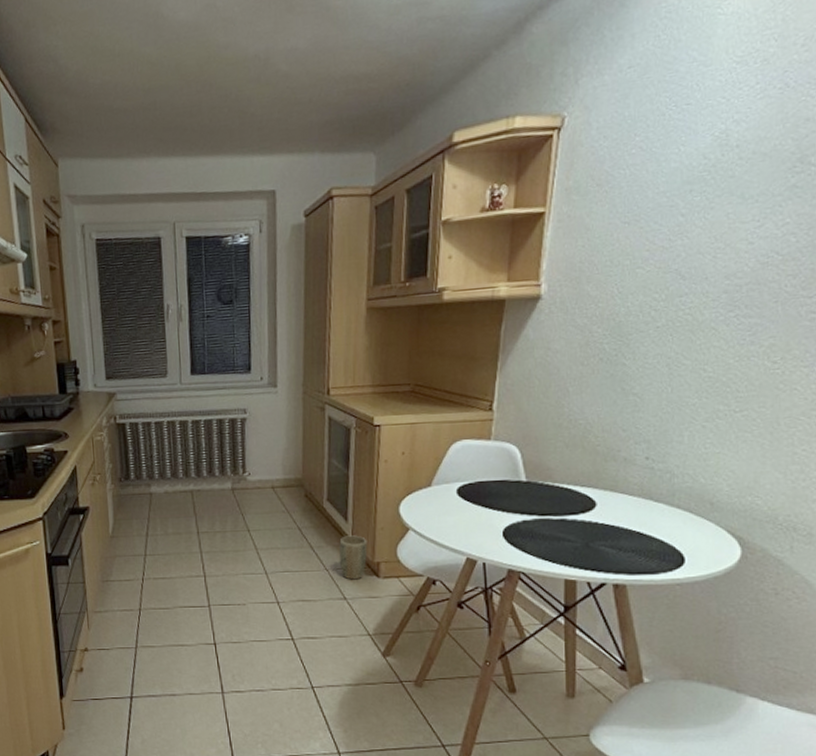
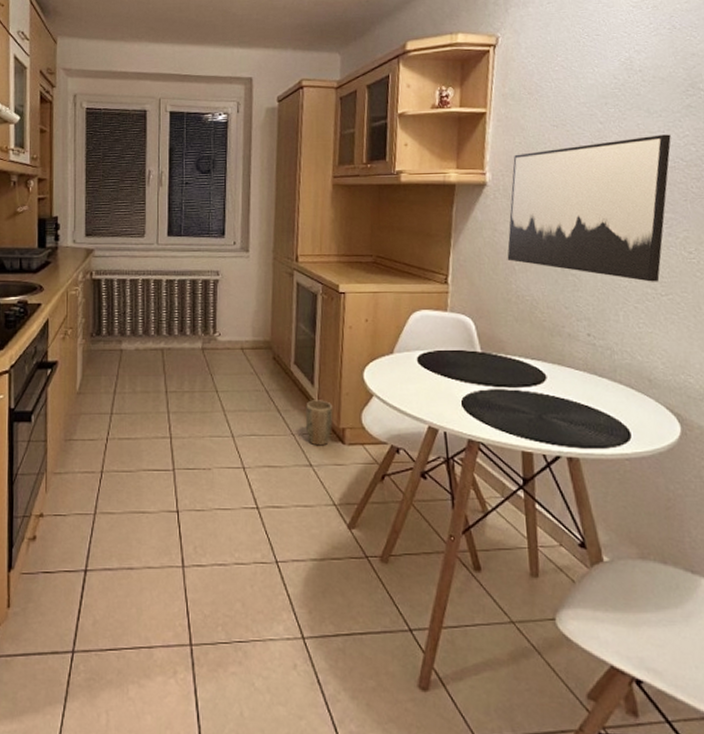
wall art: none [560,223,767,398] -> present [507,134,671,282]

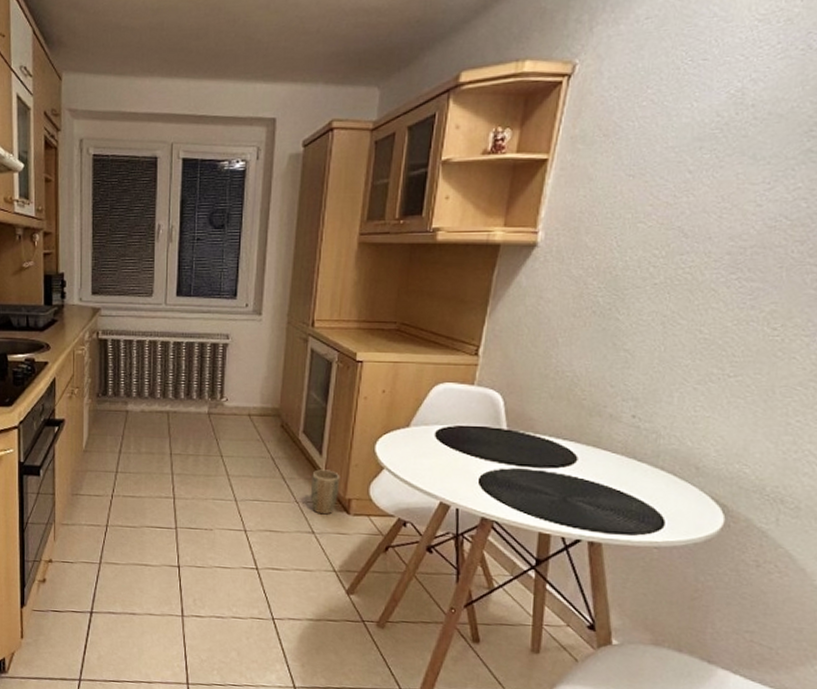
wall art: present [507,134,671,282] -> none [550,186,777,361]

